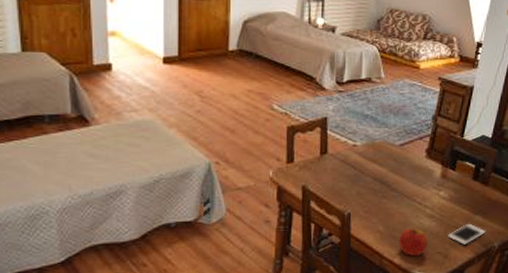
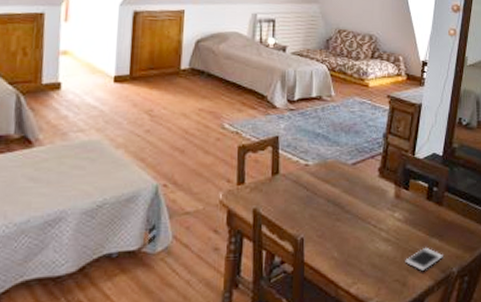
apple: present [399,228,428,256] -> none [355,253,385,285]

